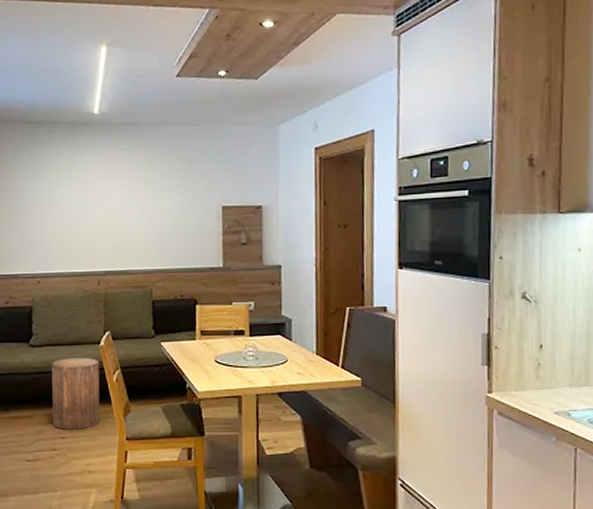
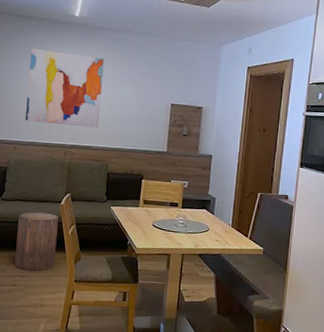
wall art: none [46,159,136,248] -> present [25,48,104,128]

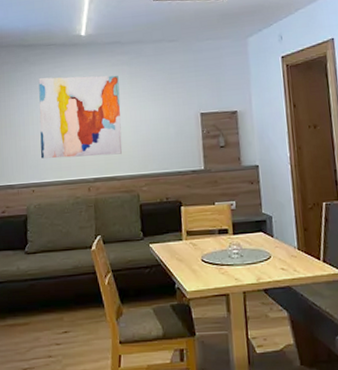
stool: present [14,212,58,271] -> none [46,262,93,336]

